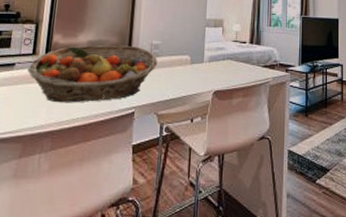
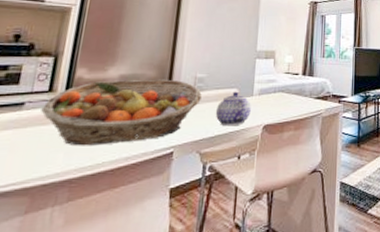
teapot: none [170,58,202,91] -> present [215,91,251,126]

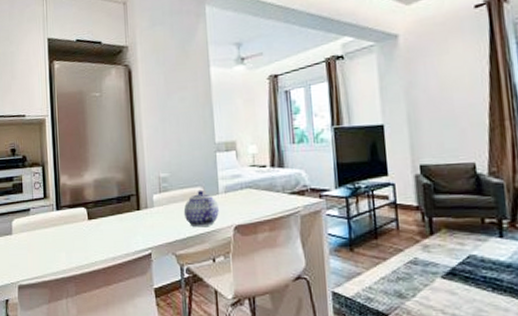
fruit basket: present [41,79,202,146] -> none [42,181,168,247]

